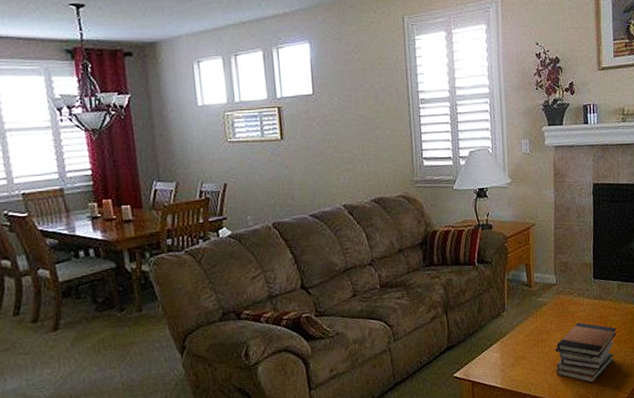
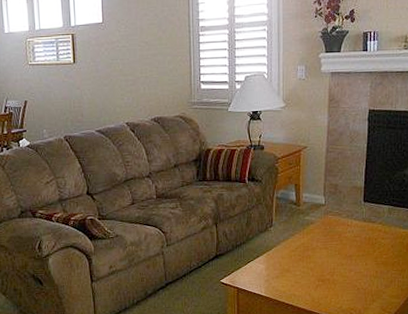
book stack: present [555,322,617,383] -> none [319,242,385,300]

